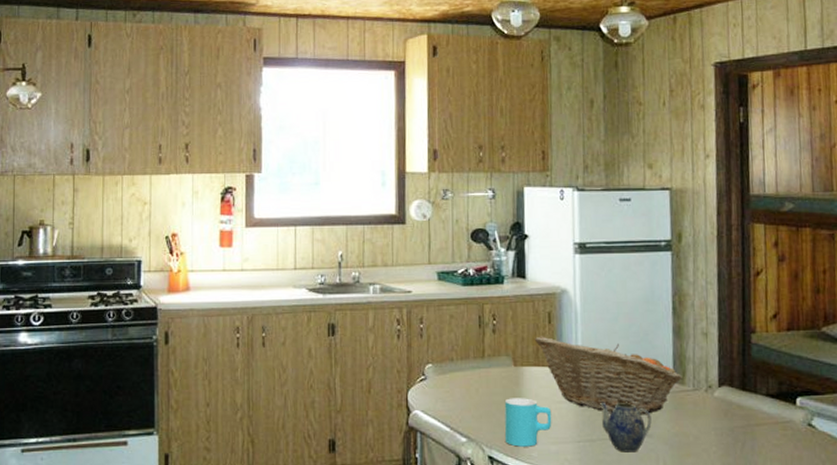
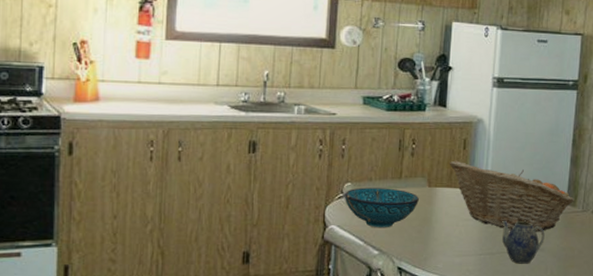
decorative bowl: none [425,368,505,413] -> present [344,187,419,228]
cup: present [504,398,552,447] -> none [414,215,459,259]

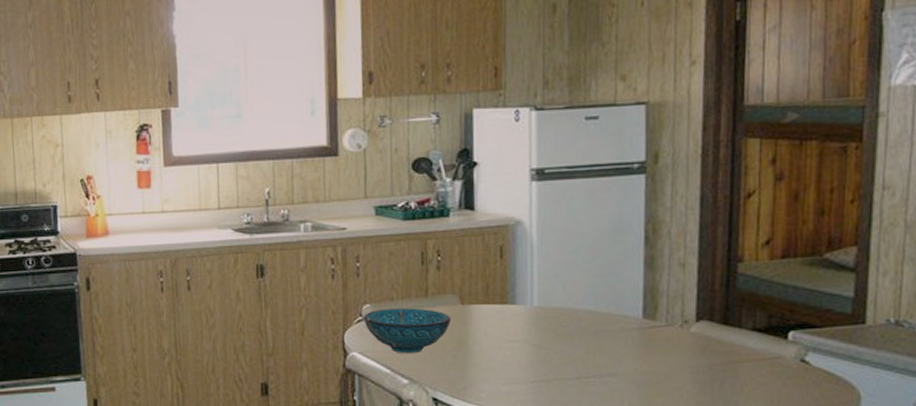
fruit basket: present [449,160,574,231] -> none [483,271,654,352]
teapot: present [502,220,545,264] -> none [558,339,617,393]

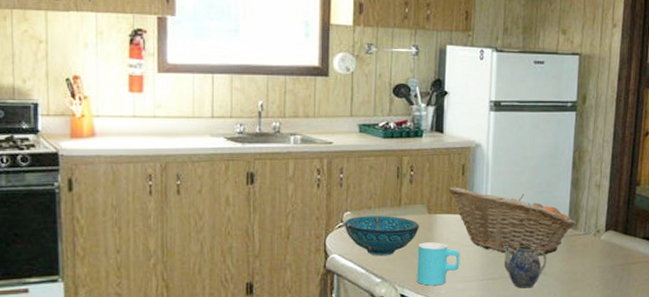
cup: none [450,337,503,388] -> present [416,242,460,286]
fruit basket: none [483,271,654,352] -> present [448,186,576,255]
teapot: none [558,339,617,393] -> present [504,245,547,288]

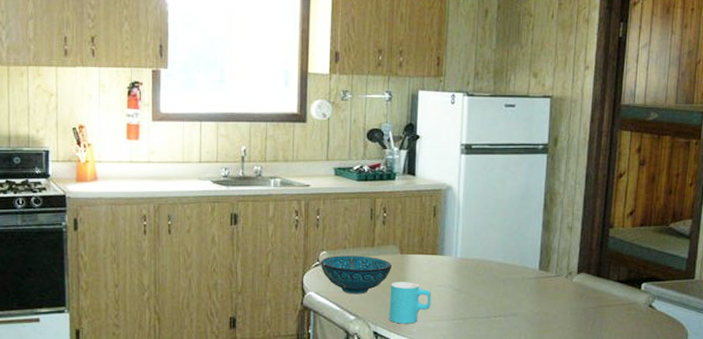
fruit basket: present [448,186,576,255] -> none [419,227,547,296]
teapot: present [504,245,547,288] -> none [474,286,518,329]

